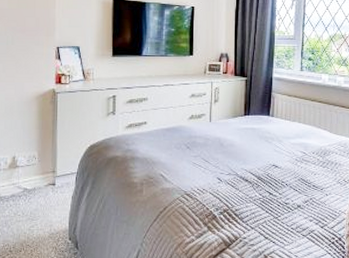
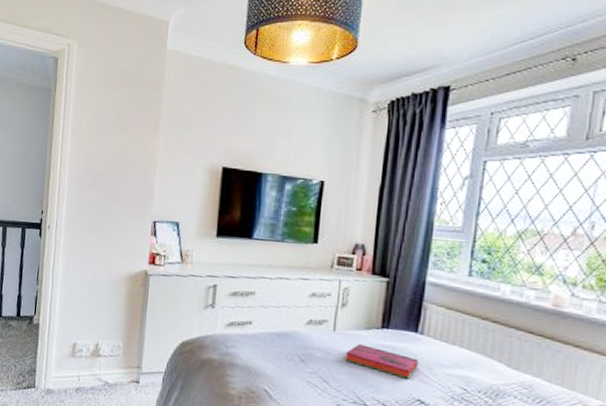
hardback book: none [220,129,272,151] -> present [345,344,419,379]

